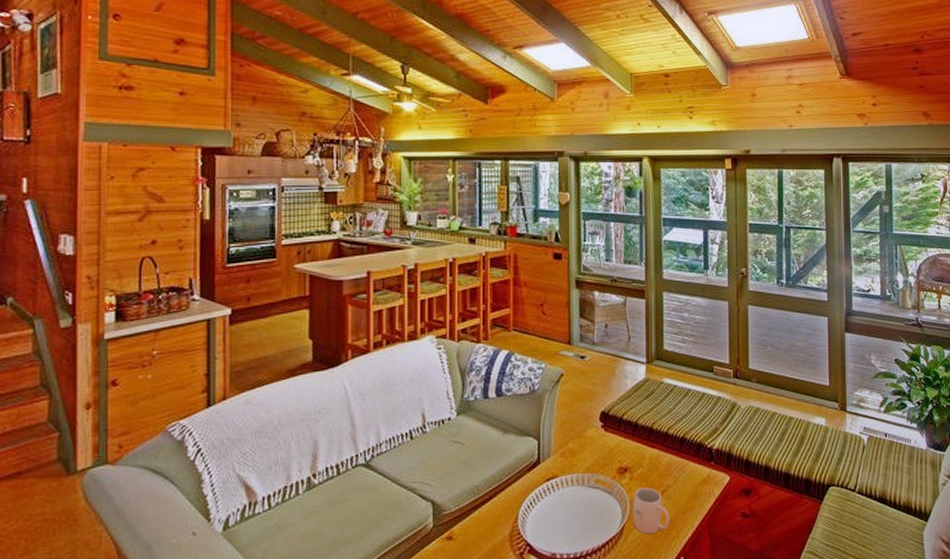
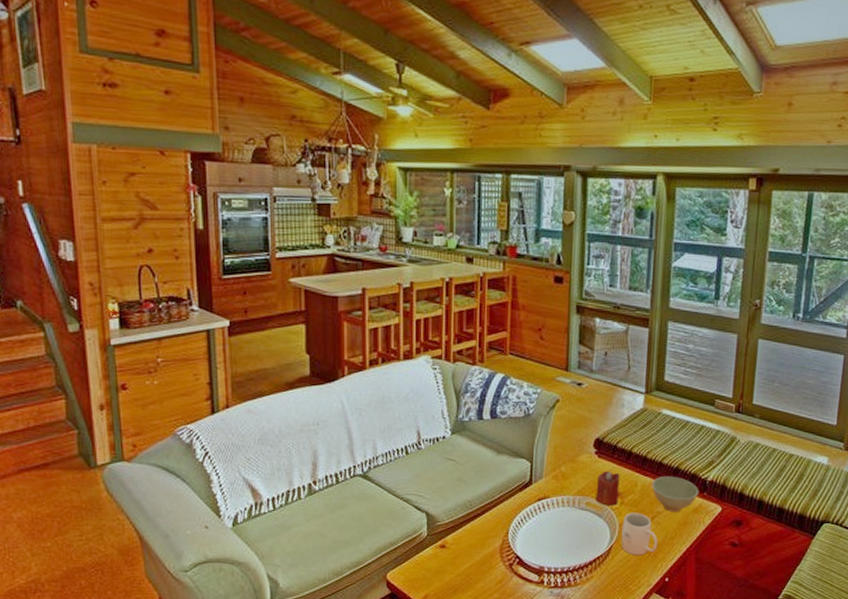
candle: none [605,444,627,482] -> present [595,470,620,506]
bowl: none [659,446,706,484] -> present [651,476,699,512]

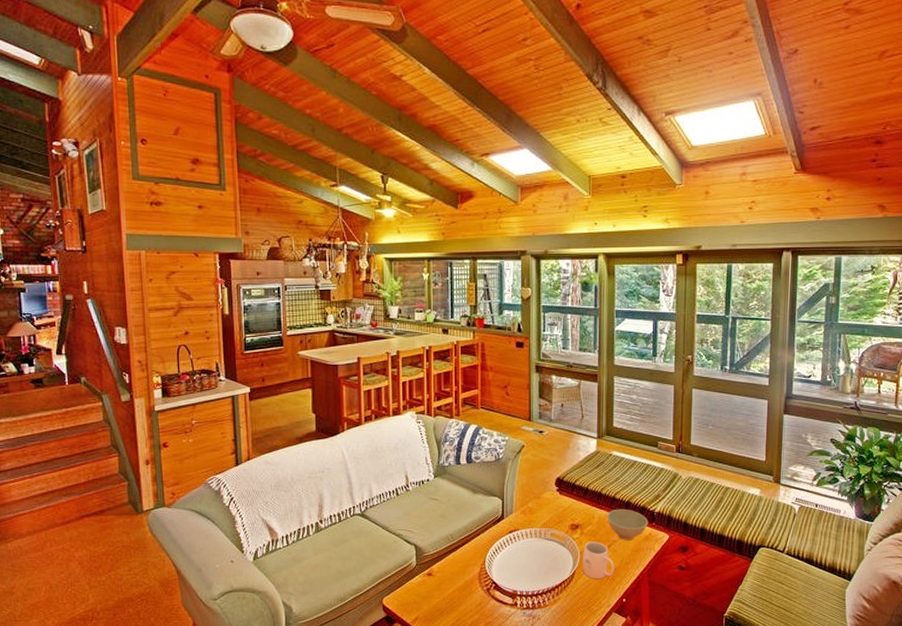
candle: present [595,470,620,506] -> none [559,505,579,536]

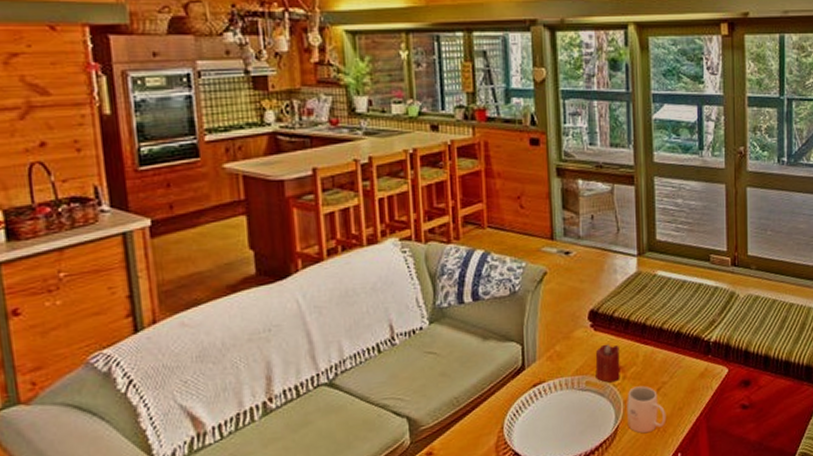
candle: none [559,505,579,536] -> present [595,343,620,383]
bowl: present [607,509,649,540] -> none [654,341,704,381]

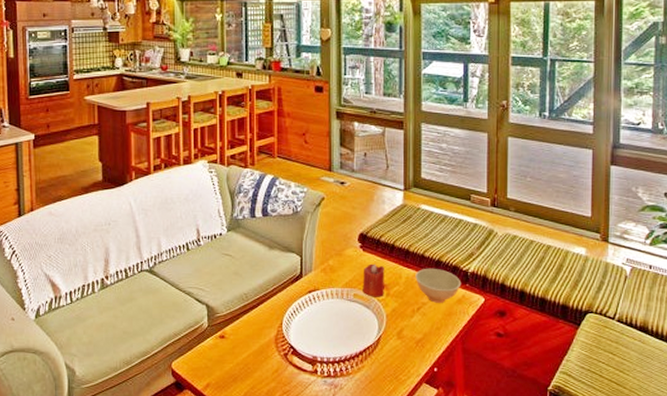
mug: present [627,386,667,434] -> none [389,304,425,346]
bowl: none [654,341,704,381] -> present [415,268,462,303]

